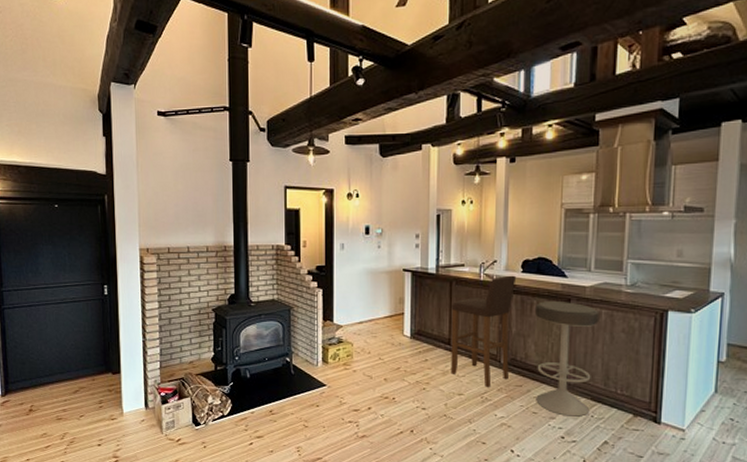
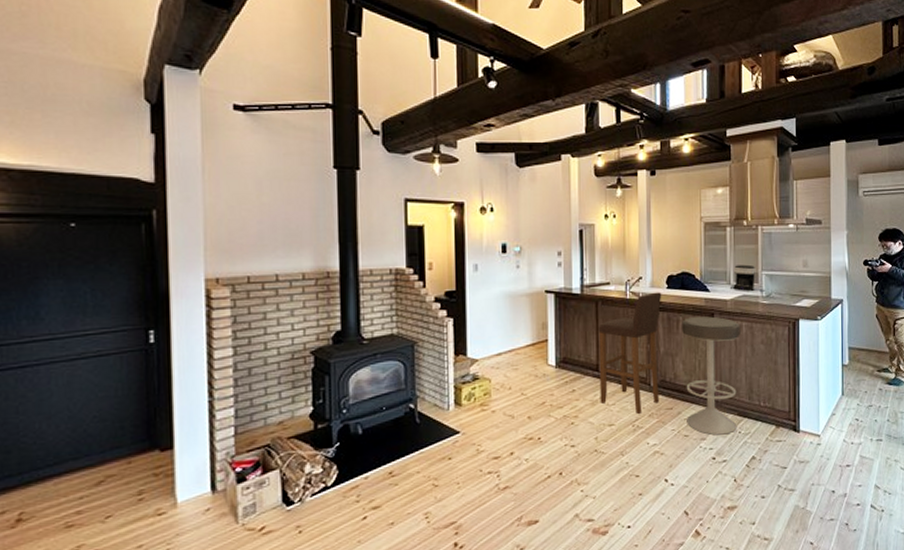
coffee maker: none [589,252,629,282] -> present [729,264,764,293]

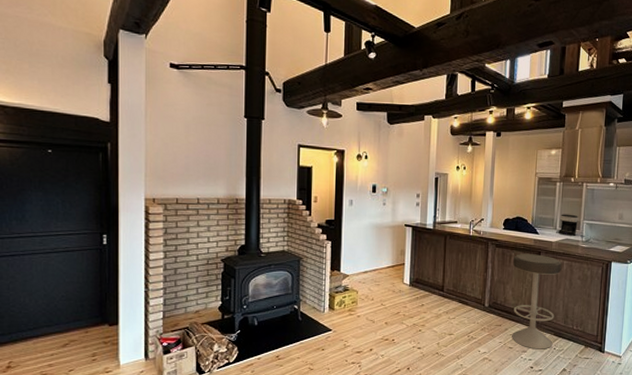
bar stool: present [598,292,662,414] -> none [443,231,499,327]

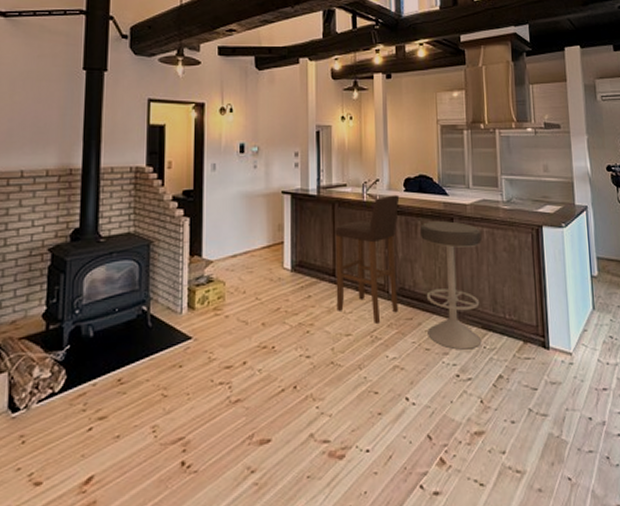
bar stool: none [443,231,499,327] -> present [335,194,400,323]
coffee maker: present [555,214,585,238] -> none [468,168,505,198]

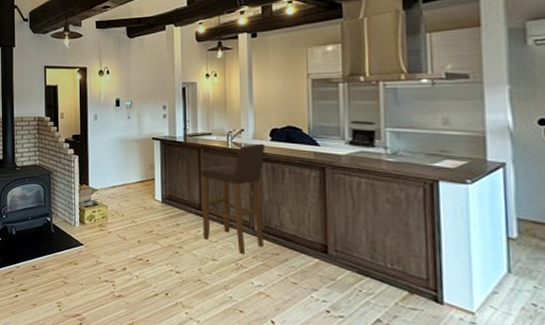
bar stool: present [420,221,482,350] -> none [288,169,359,290]
coffee maker: none [468,168,505,198] -> present [344,120,389,150]

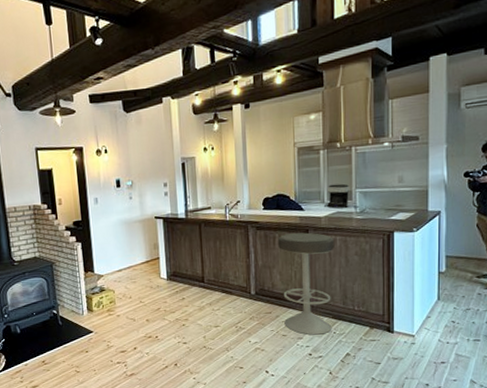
bar stool: present [201,143,266,254] -> none [202,213,259,317]
bar stool: none [288,169,359,290] -> present [278,232,335,335]

